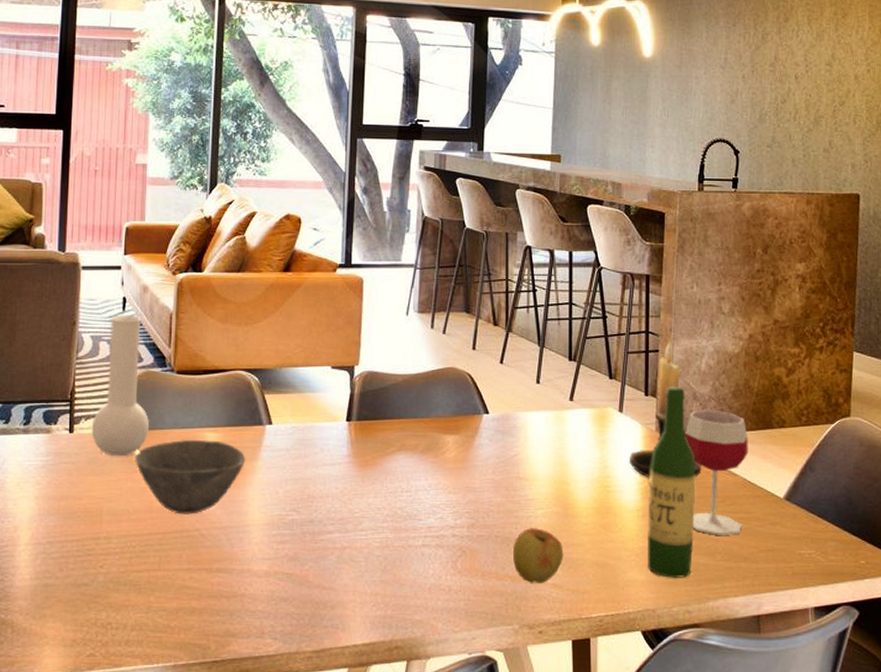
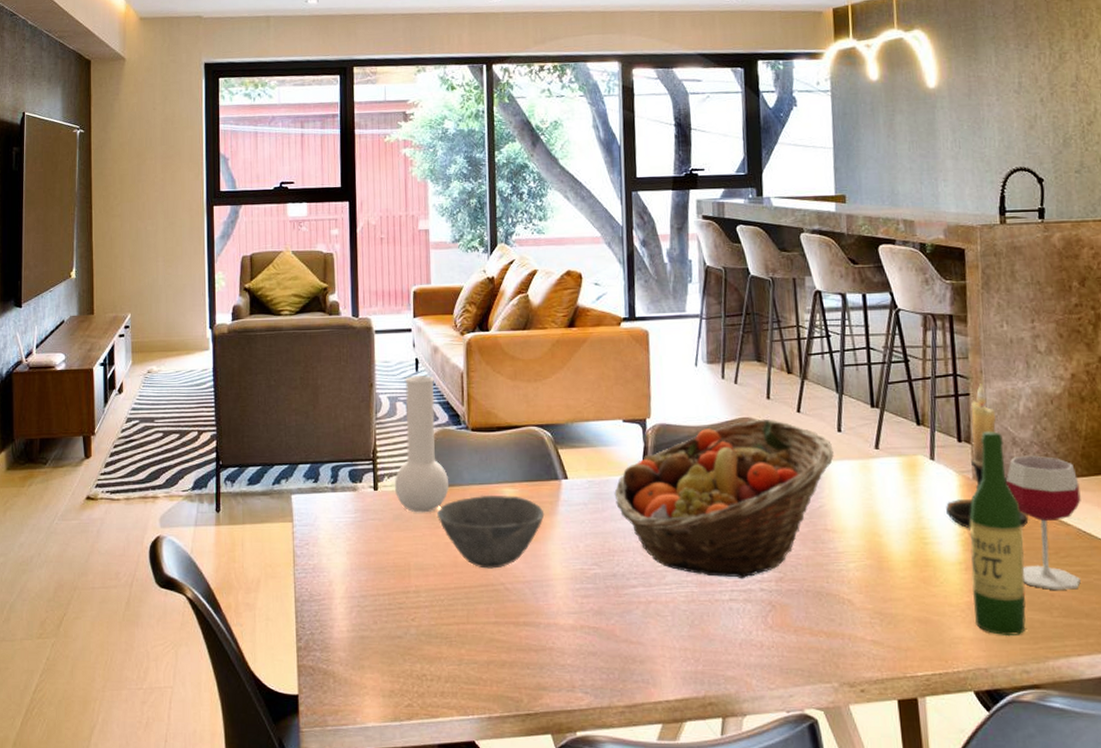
fruit basket: none [317,370,531,525] -> present [614,420,834,579]
apple: present [513,528,564,584] -> none [826,582,882,641]

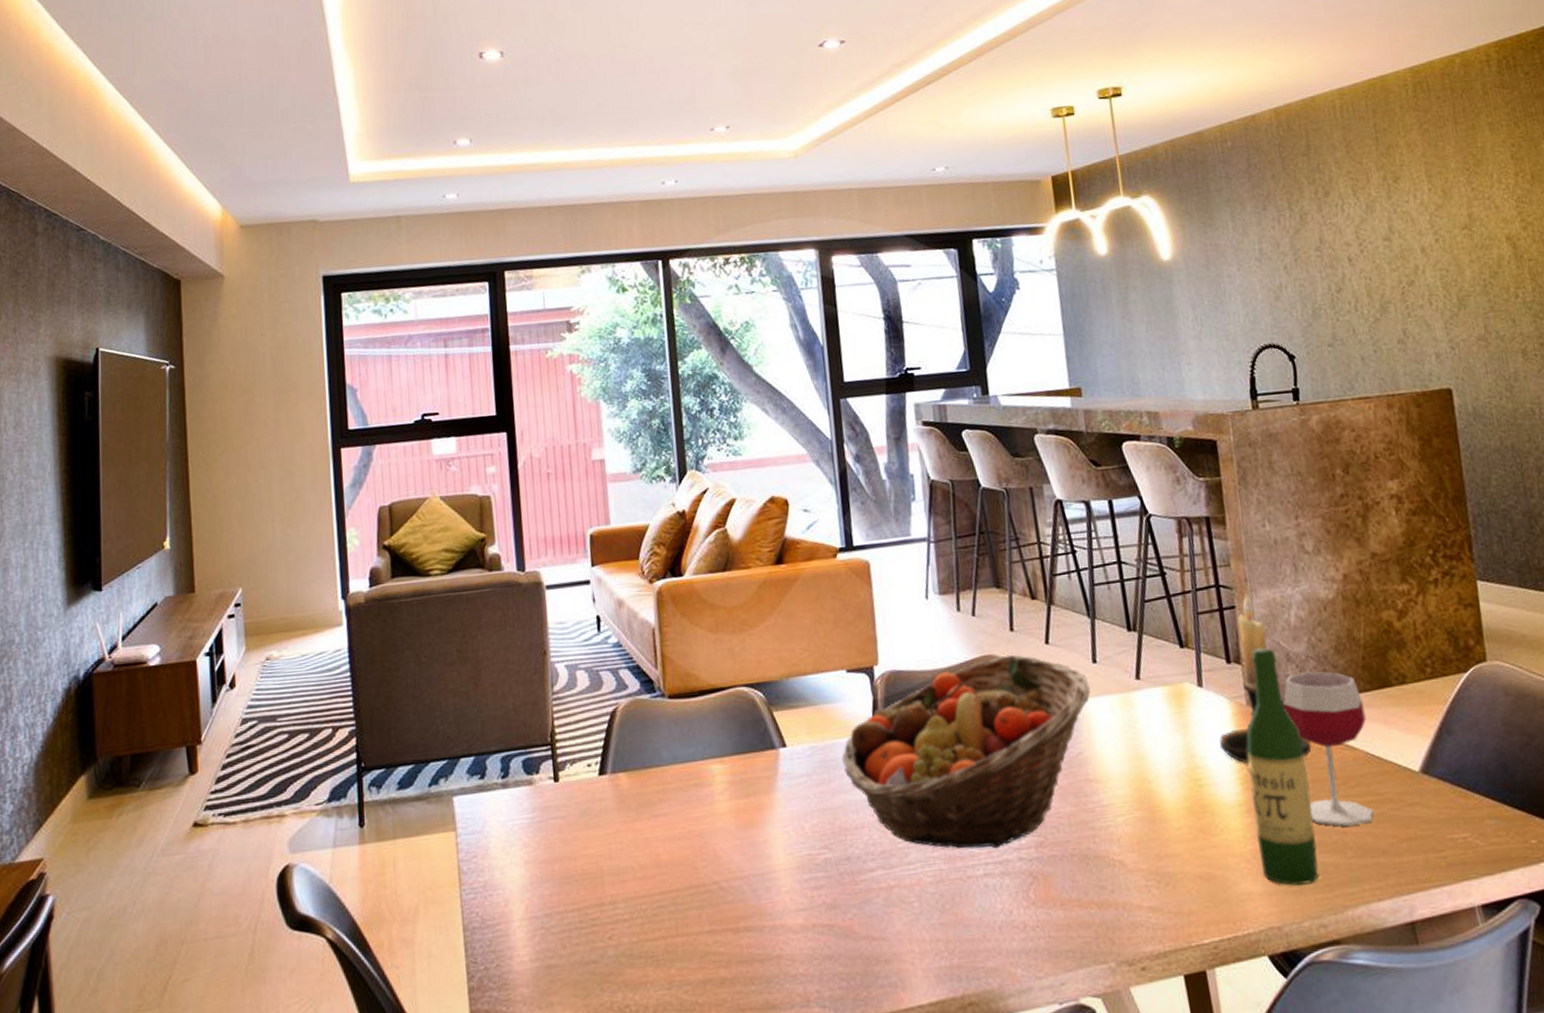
vase: present [394,375,449,513] -> none [578,635,646,805]
bowl: present [437,495,545,569] -> none [633,773,762,866]

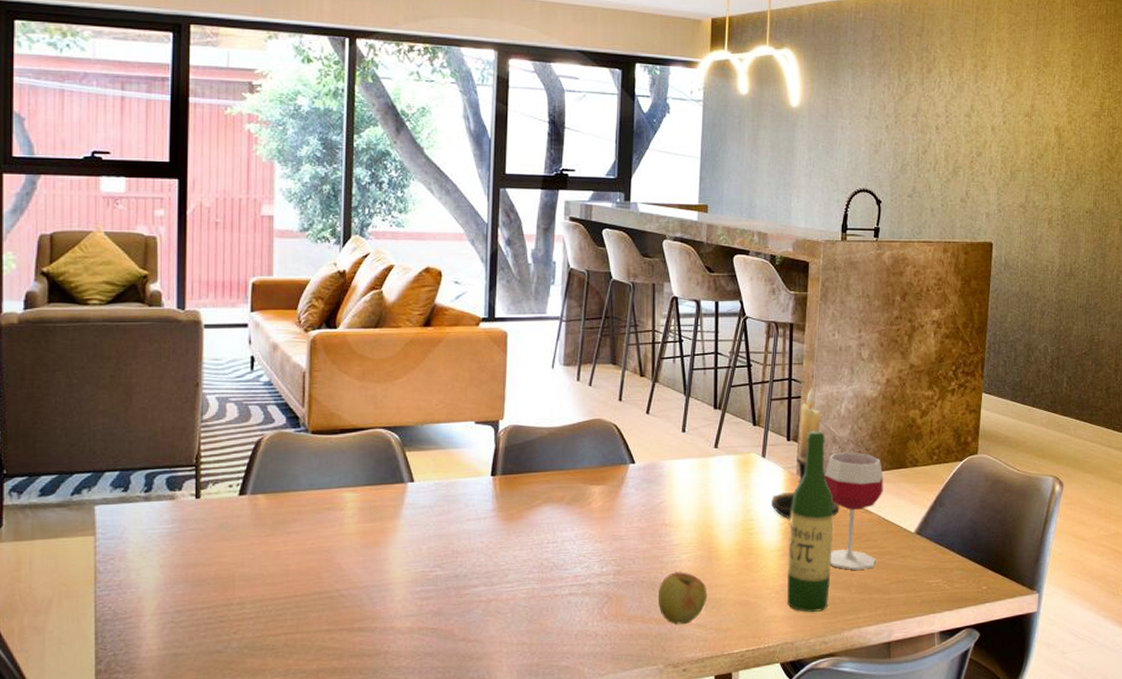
fruit basket: present [842,655,1091,849] -> none [461,421,677,574]
apple: none [1094,840,1158,909] -> present [659,572,707,625]

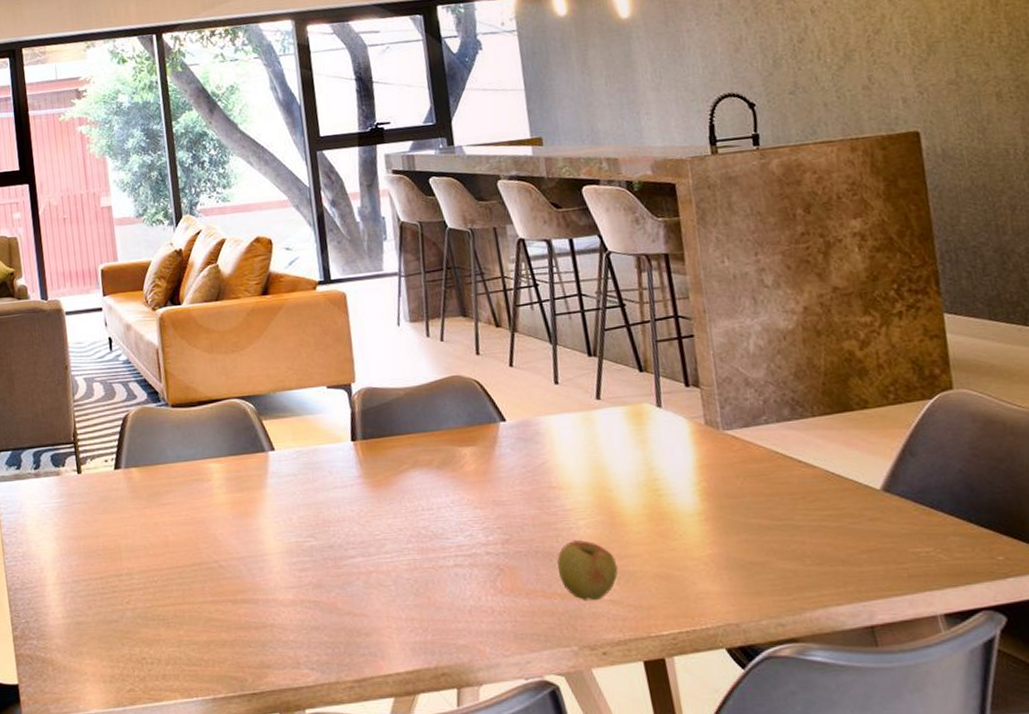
candle holder: present [772,387,840,518] -> none [678,324,770,477]
wine bottle: present [786,431,834,613] -> none [705,373,777,589]
wineglass: present [823,452,884,570] -> none [741,395,833,537]

